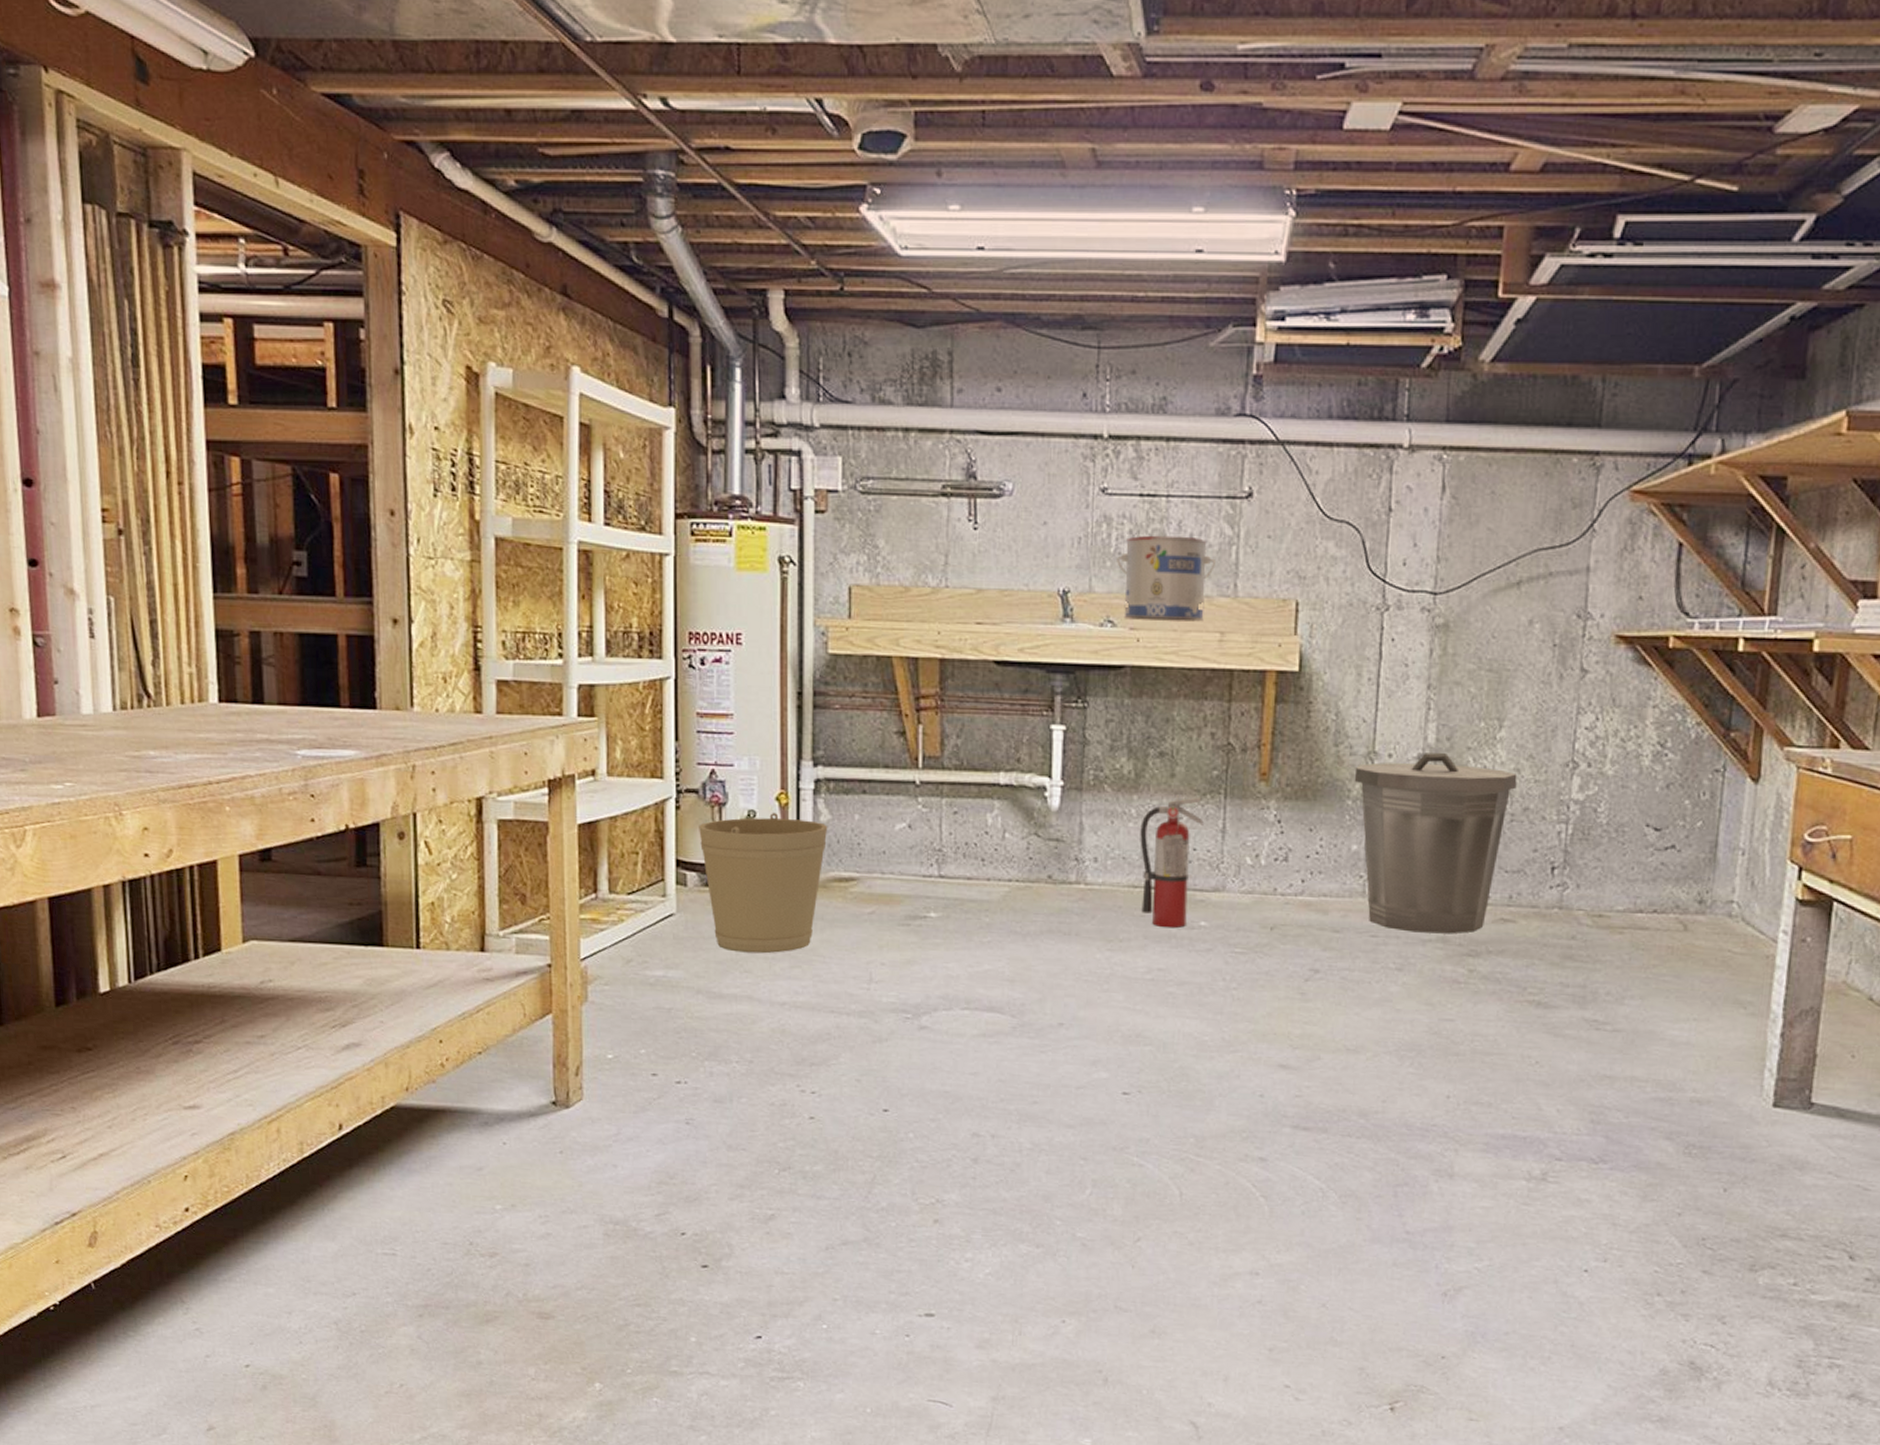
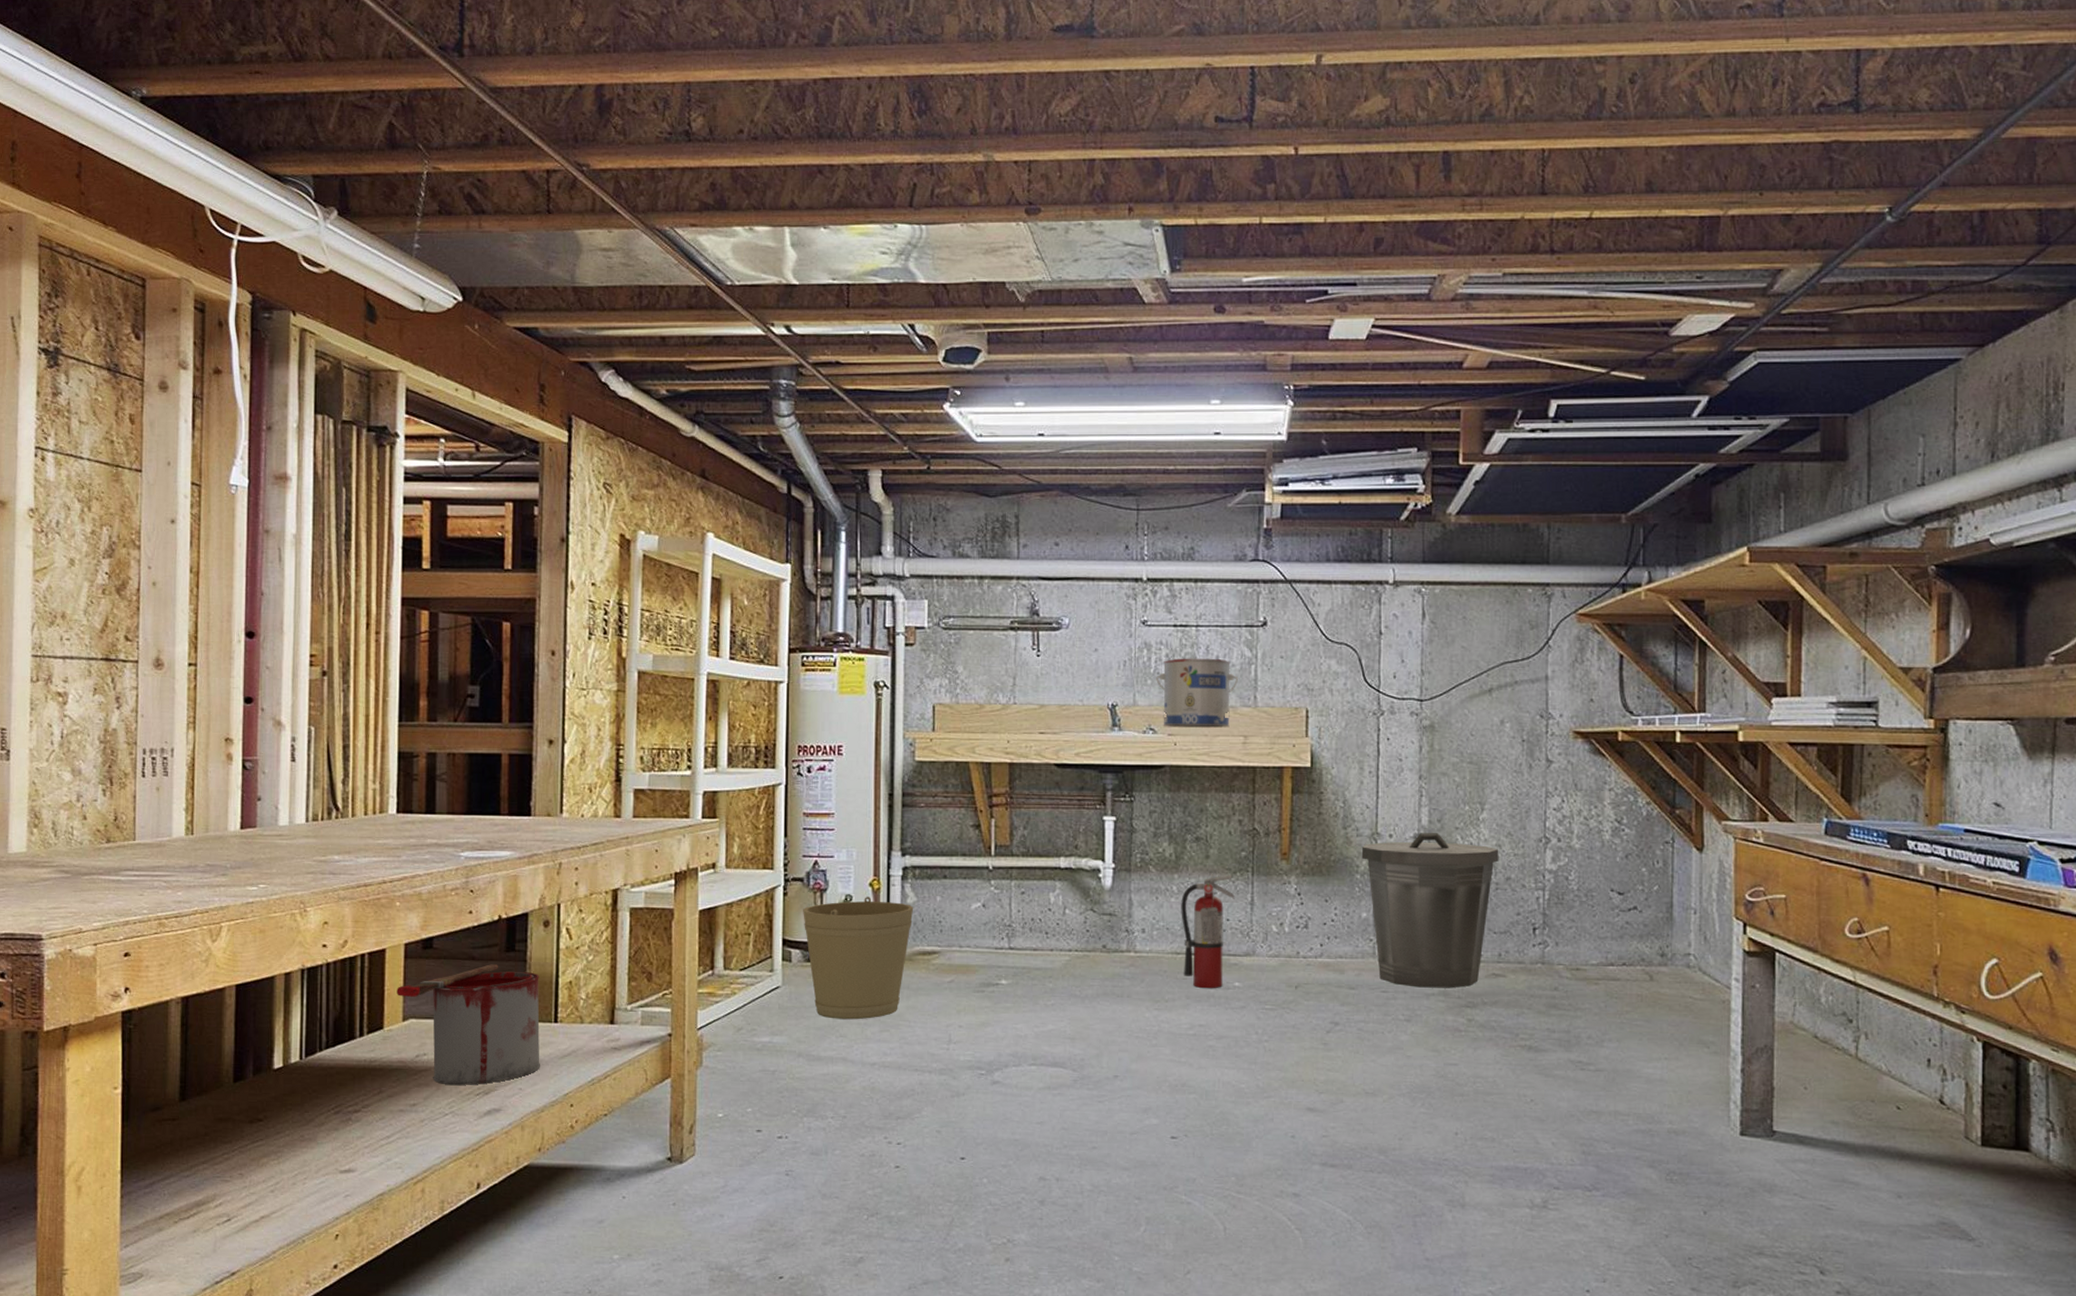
paint can: none [233,880,403,1016] -> present [397,964,540,1085]

